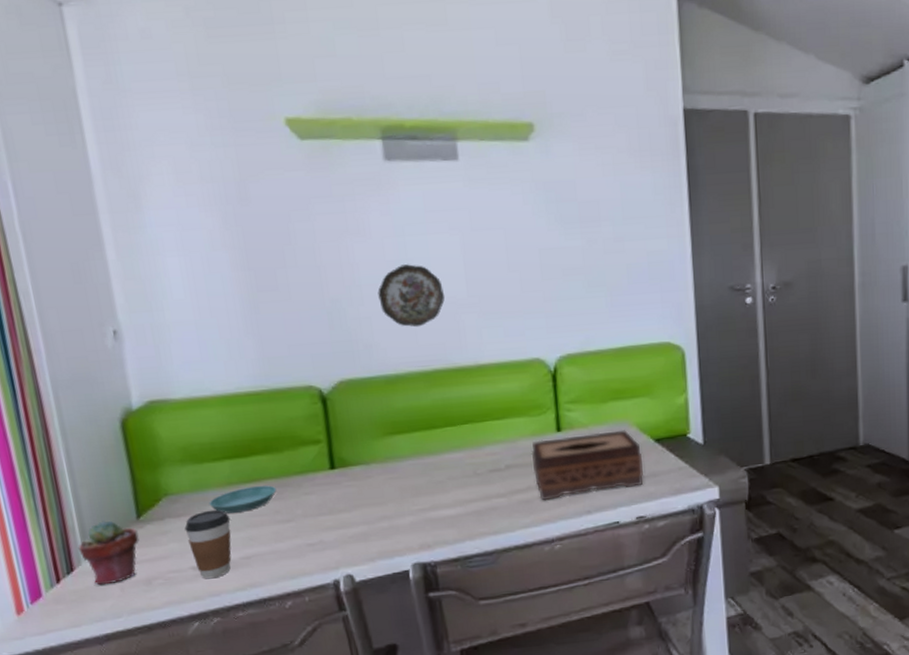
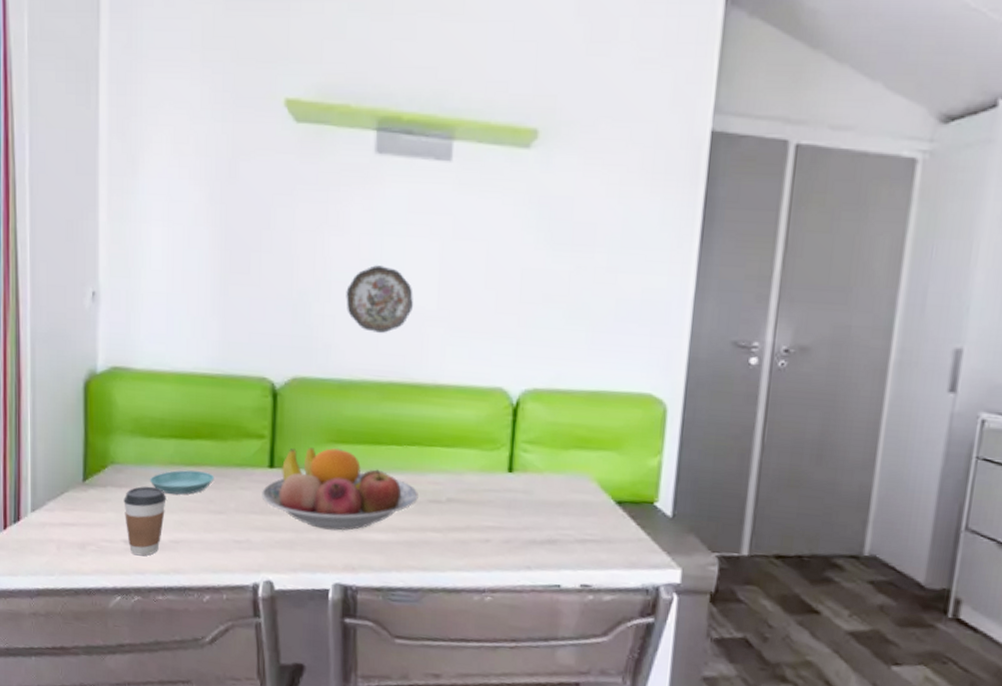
potted succulent: present [78,521,140,586] -> none [27,477,81,541]
fruit bowl: none [327,438,479,516] -> present [262,447,418,531]
tissue box: present [531,430,643,501] -> none [475,477,598,550]

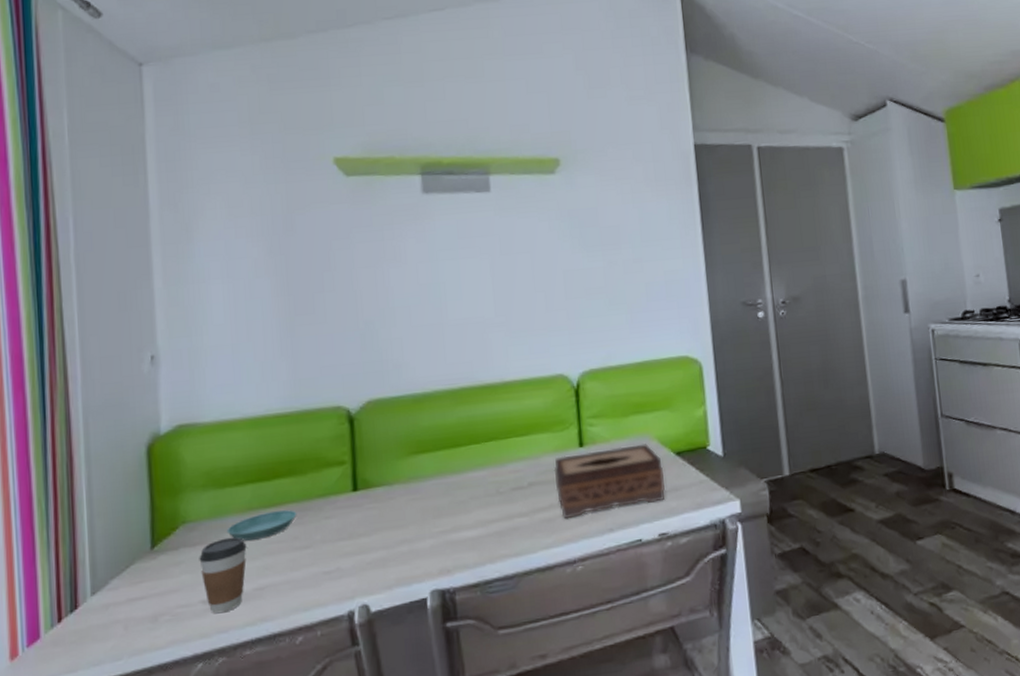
fruit bowl: present [262,447,418,531] -> none [348,458,502,540]
decorative plate: present [346,265,414,334] -> none [410,287,474,347]
tissue box: none [475,477,598,550] -> present [554,444,665,519]

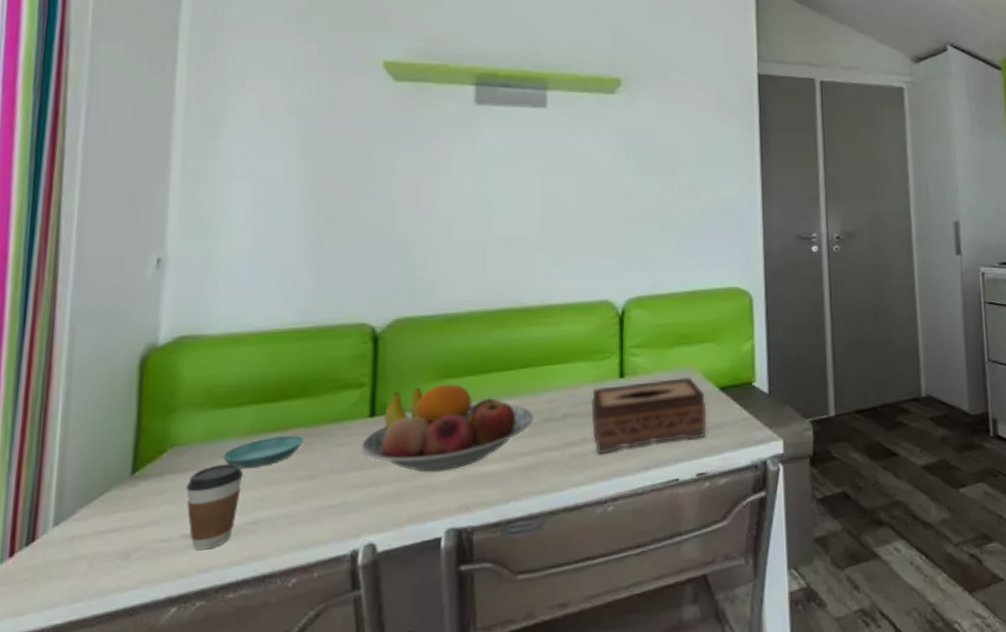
fruit bowl: none [348,458,502,540] -> present [361,383,533,472]

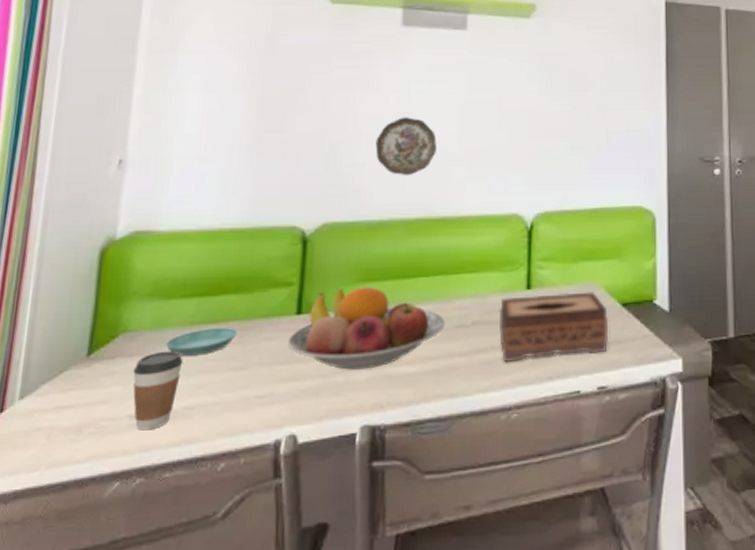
decorative plate: none [450,202,519,265] -> present [375,117,438,176]

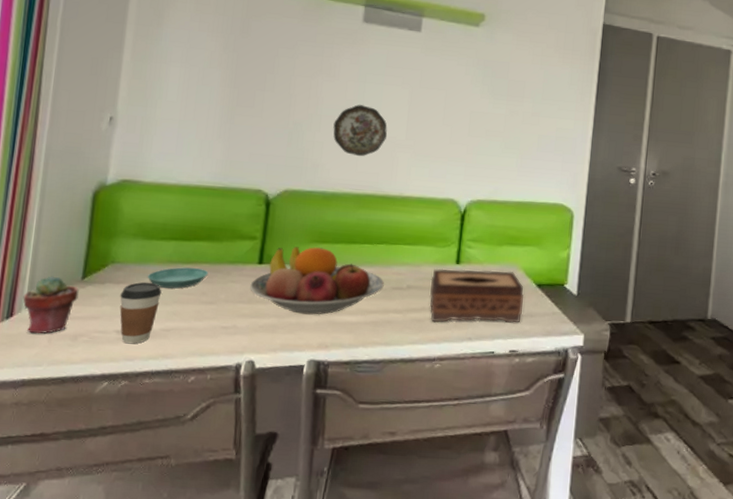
potted succulent: none [16,356,84,431] -> present [23,276,79,334]

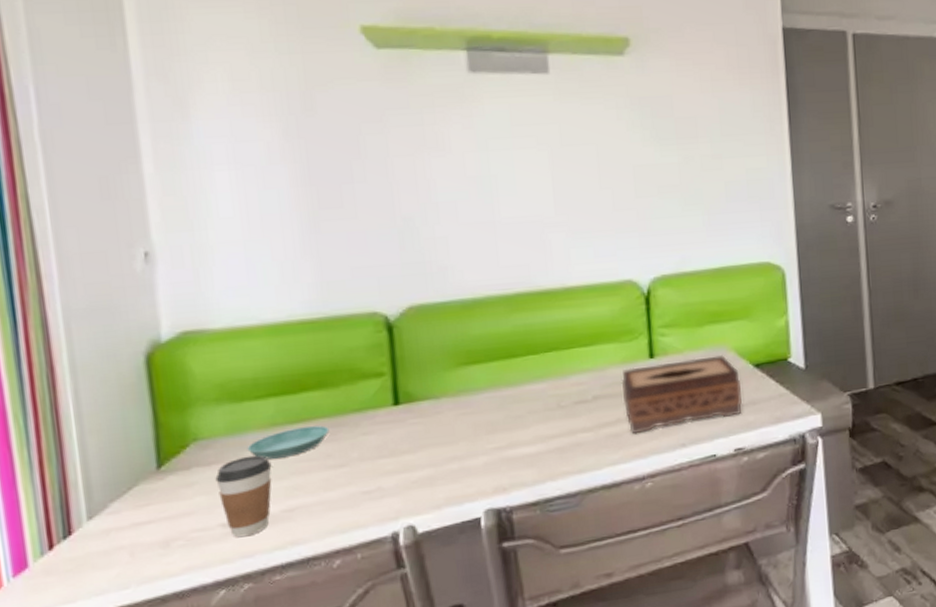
potted succulent: present [23,276,79,334] -> none [80,473,158,551]
fruit bowl: present [250,246,384,315] -> none [388,369,563,457]
decorative plate: present [333,104,388,157] -> none [456,180,531,248]

